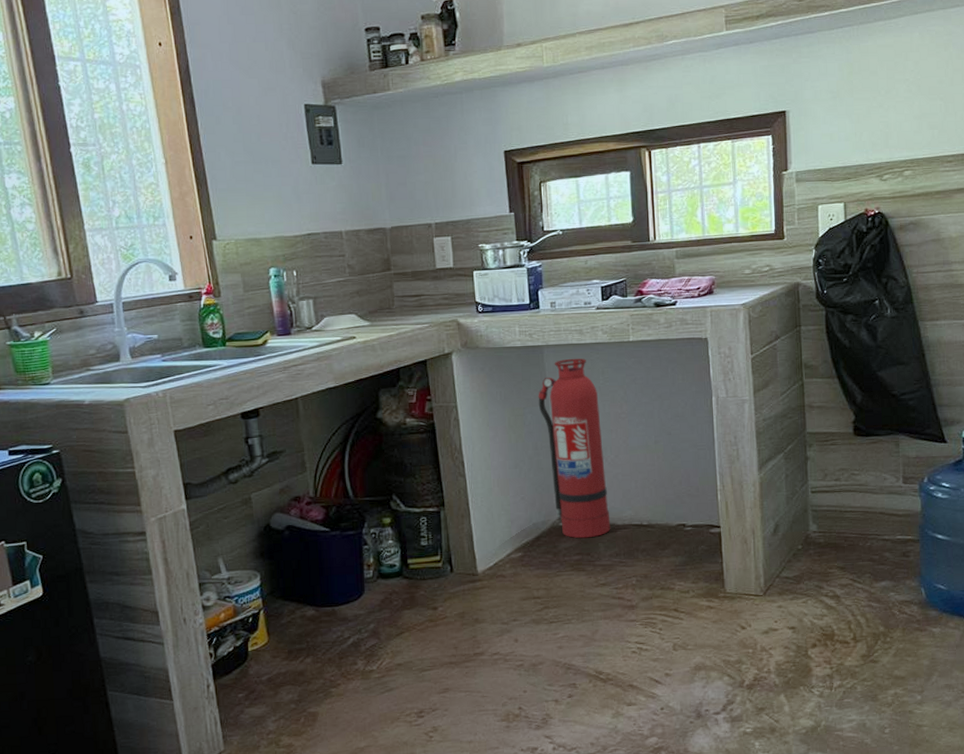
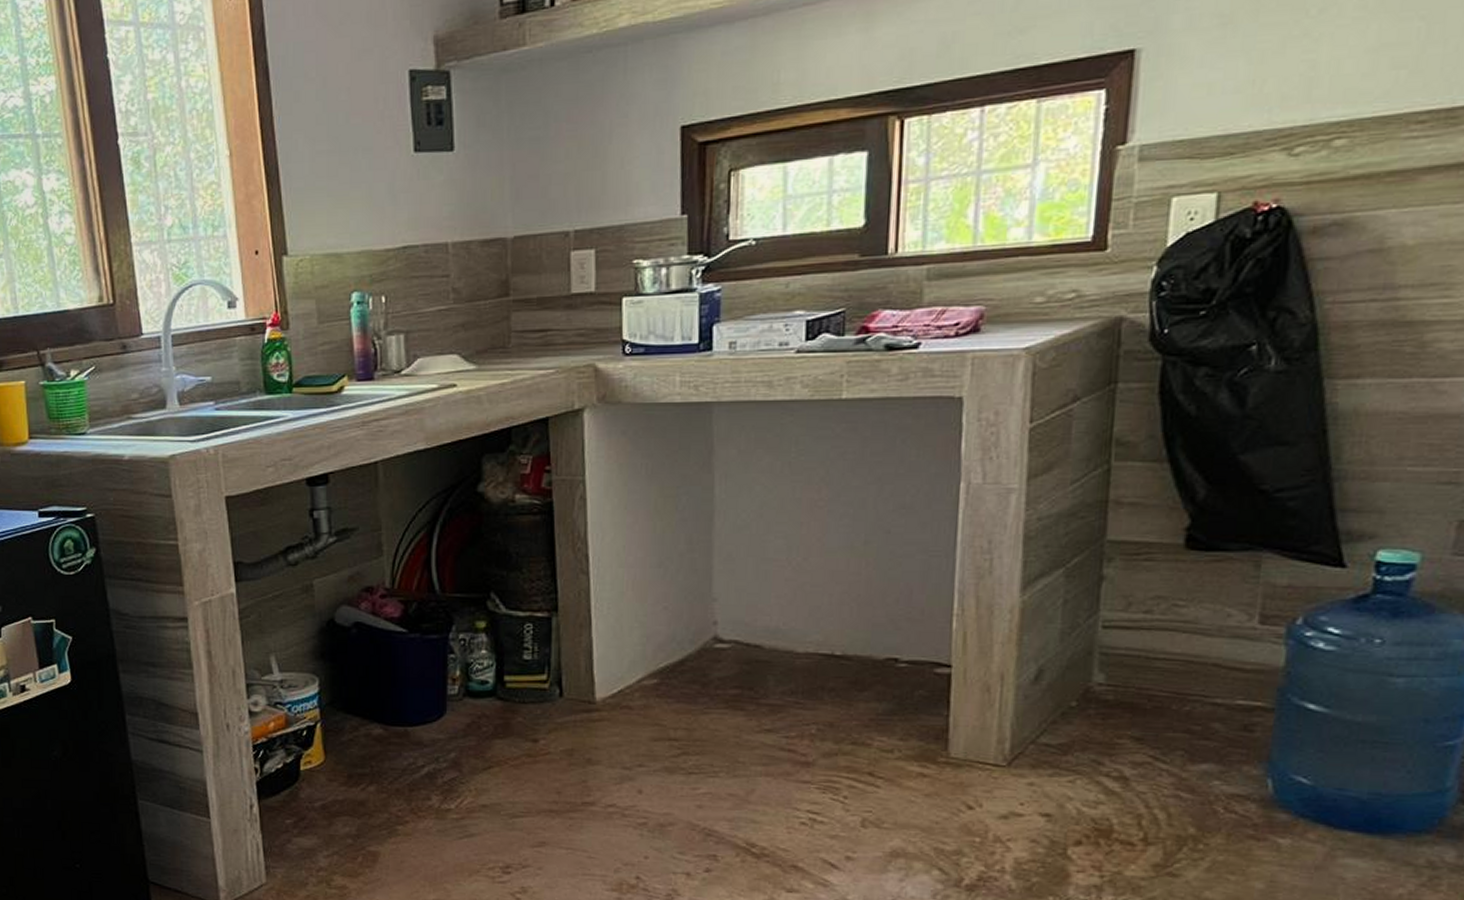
fire extinguisher: present [538,358,611,539] -> none [698,420,788,667]

